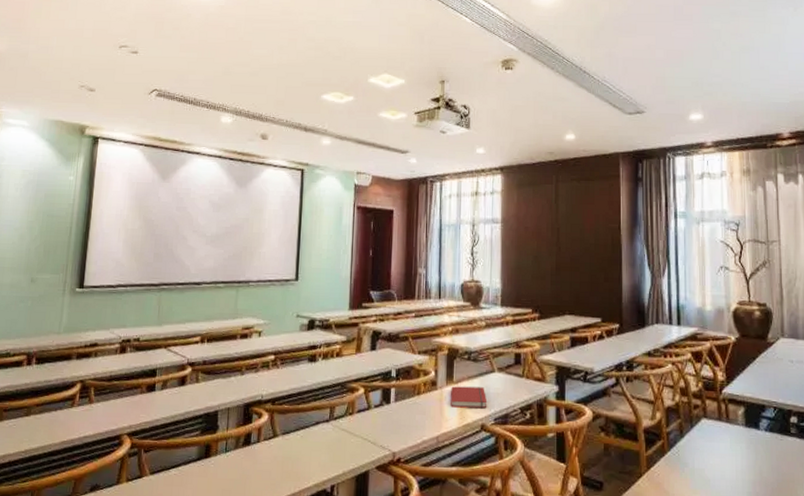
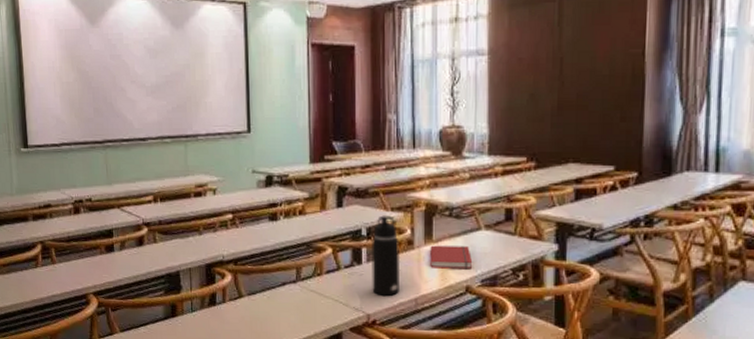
water bottle: none [398,358,425,434] -> present [370,215,401,296]

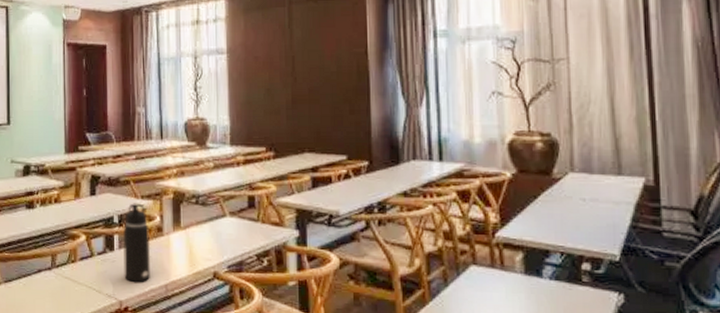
book: present [430,245,473,270] -> none [179,232,220,256]

